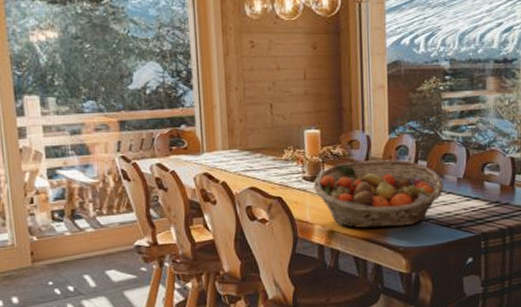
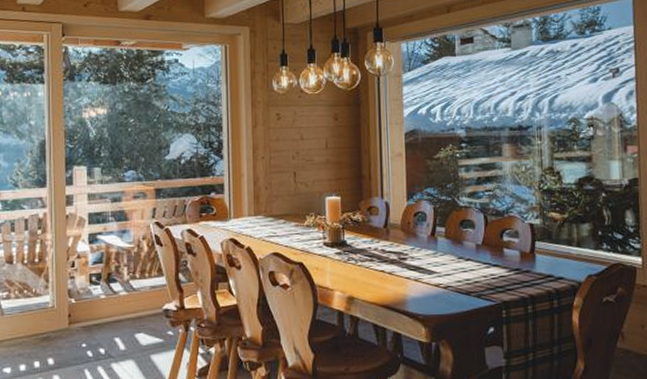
fruit basket: present [314,160,444,229] -> none [334,226,463,296]

